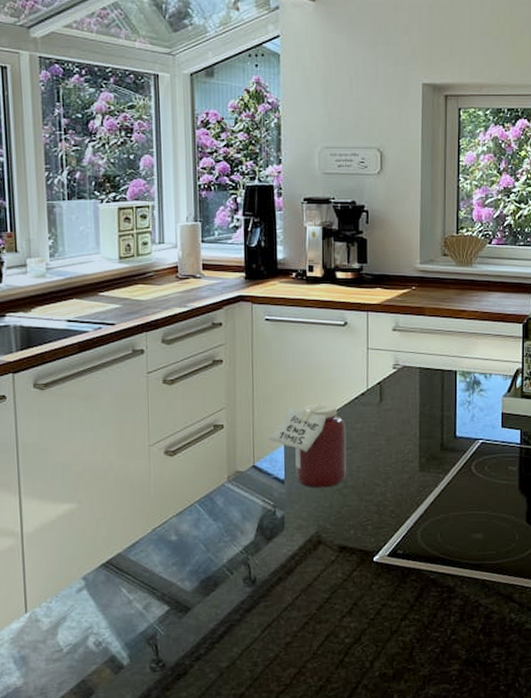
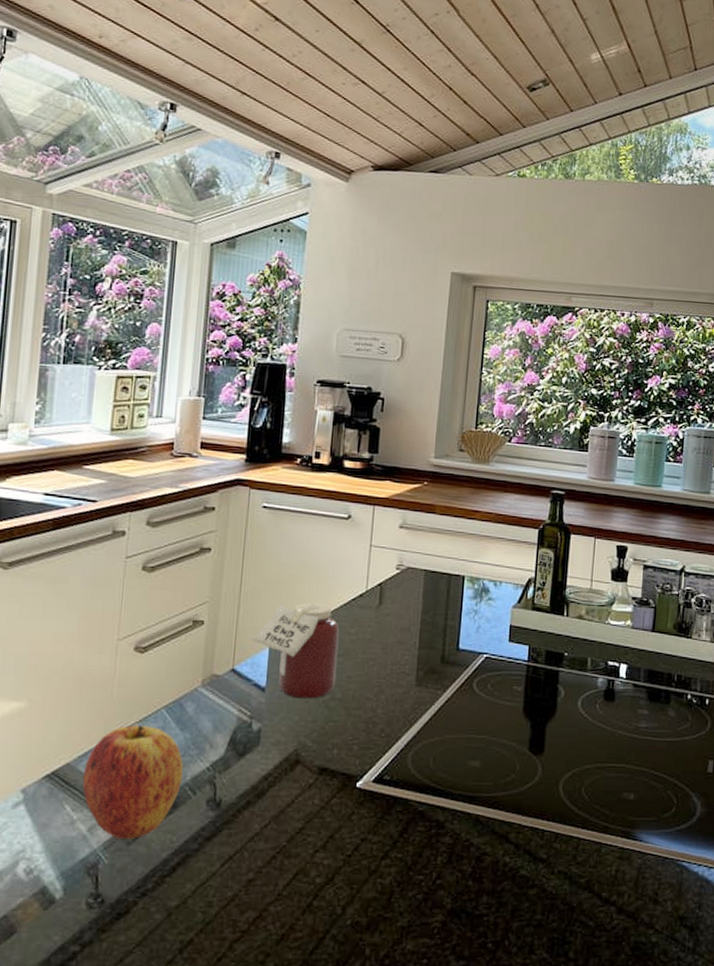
apple: none [133,518,220,614] -> present [82,726,184,839]

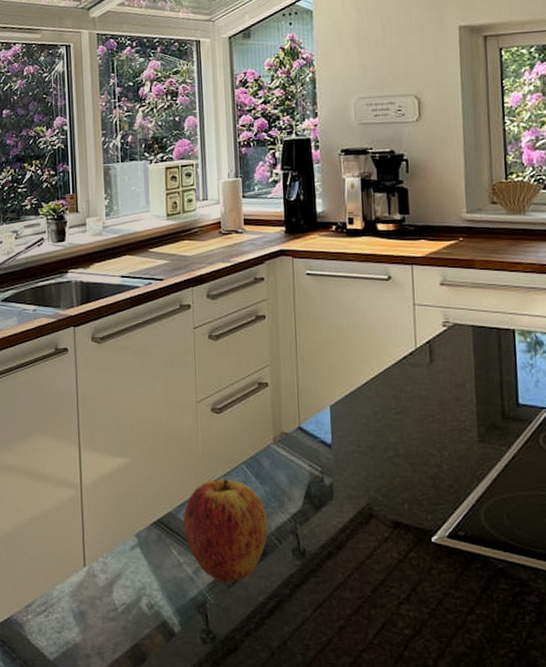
jar: present [251,602,340,699] -> none [313,362,398,455]

